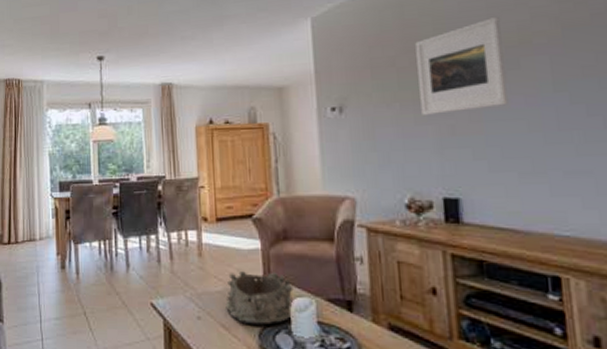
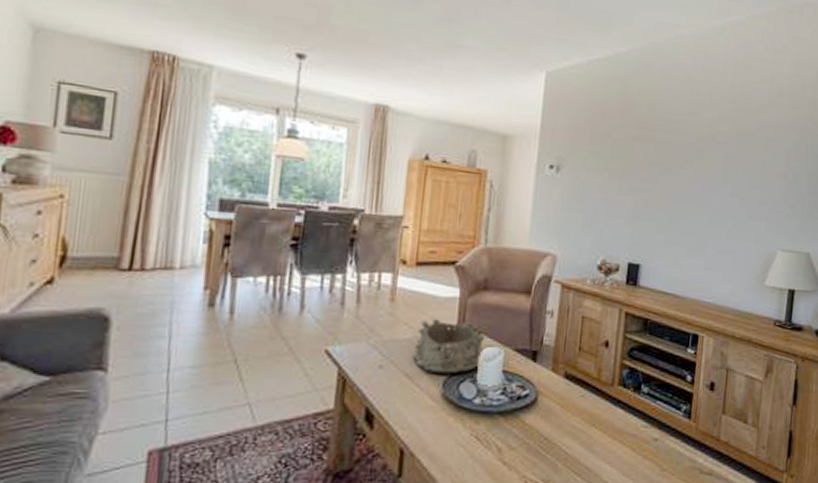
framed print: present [415,16,508,115] -> none [625,110,697,189]

